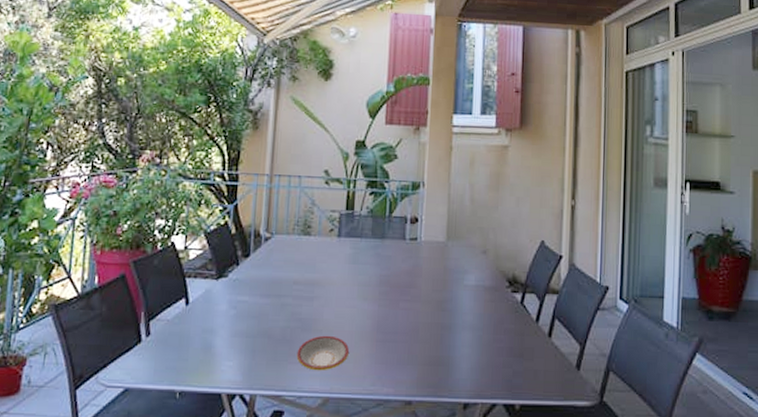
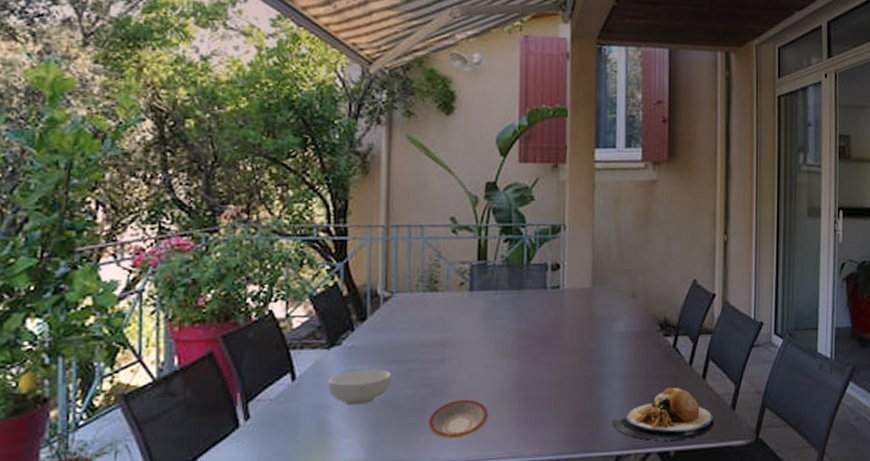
cereal bowl: none [214,300,268,332] -> present [327,369,392,406]
plate: none [461,343,559,394] -> present [612,387,714,441]

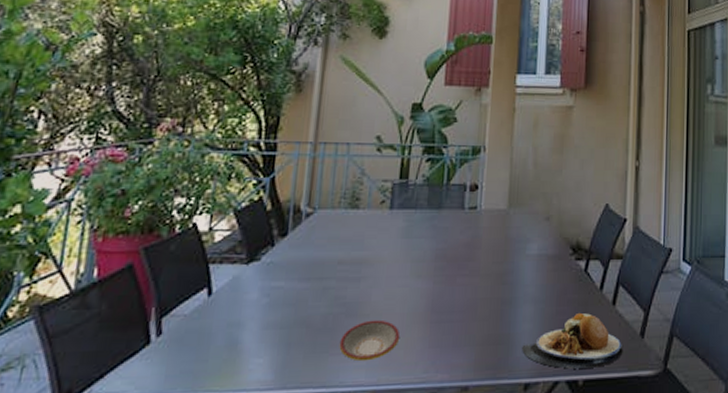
cereal bowl: present [327,369,392,406] -> none [242,286,308,324]

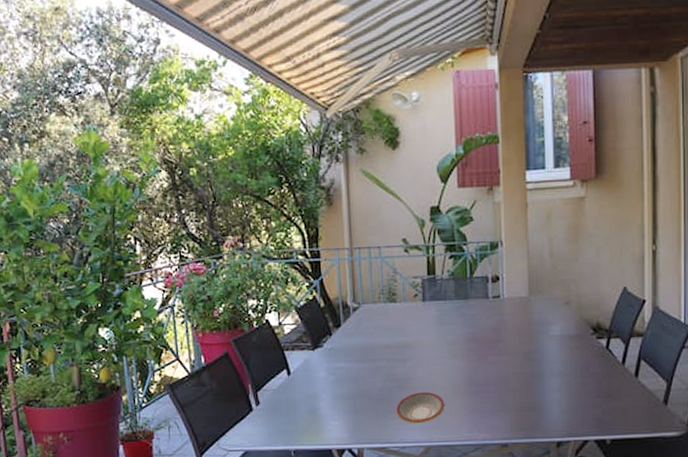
plate: present [522,313,623,369] -> none [552,384,648,430]

